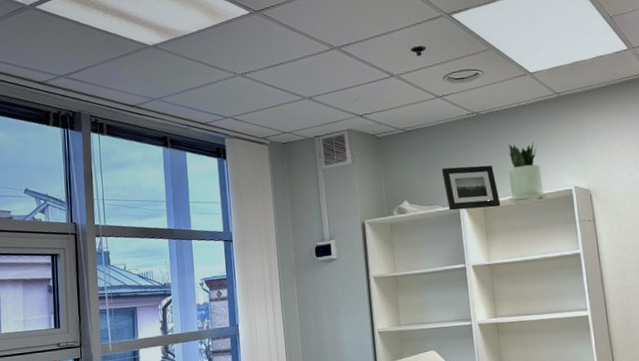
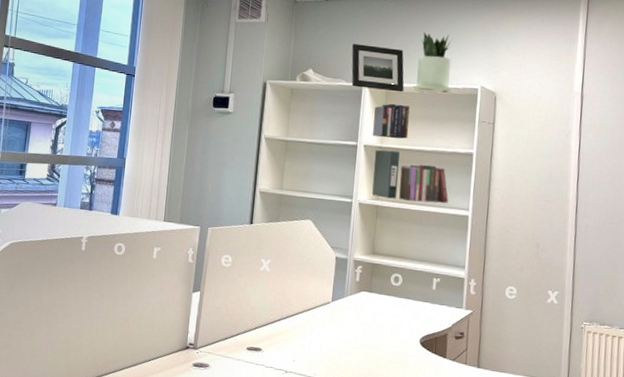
books: none [475,219,514,256] -> present [373,103,410,139]
binder: none [484,265,515,315] -> present [372,150,400,199]
books: none [512,272,565,313] -> present [399,165,448,204]

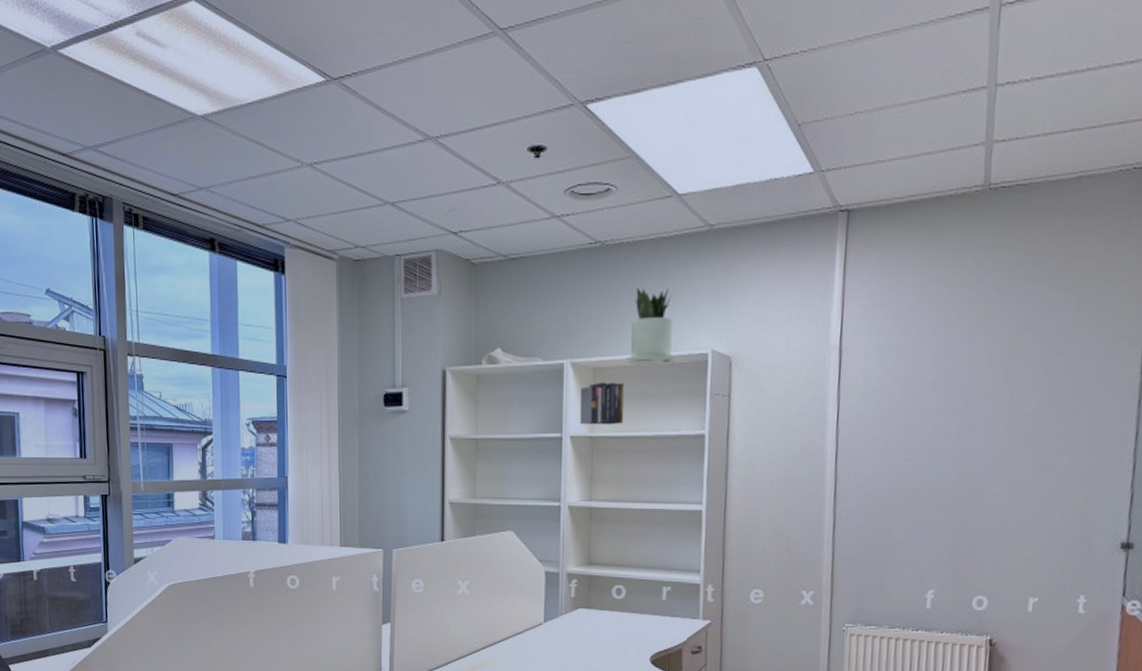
picture frame: present [351,44,404,92] -> none [547,311,616,367]
binder: present [372,150,400,199] -> none [583,440,615,498]
books: present [399,165,448,204] -> none [616,453,677,500]

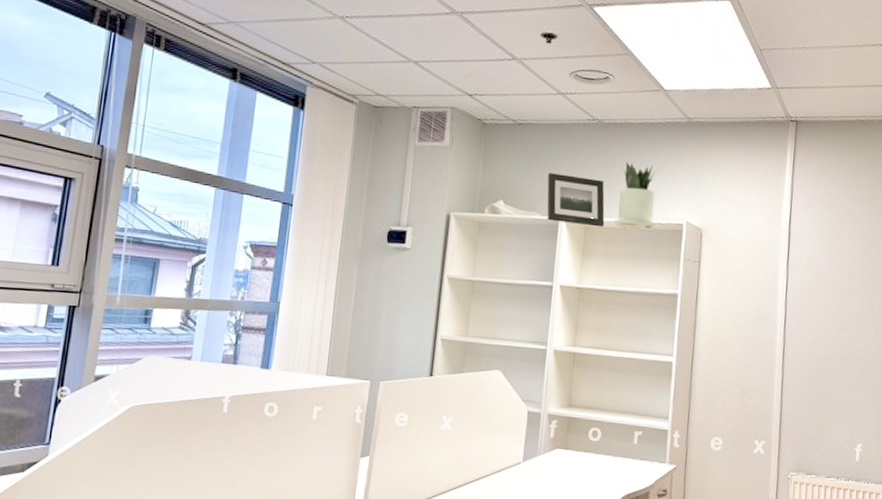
picture frame: none [547,311,616,367] -> present [547,173,605,228]
books: present [580,382,625,425] -> none [570,239,610,279]

